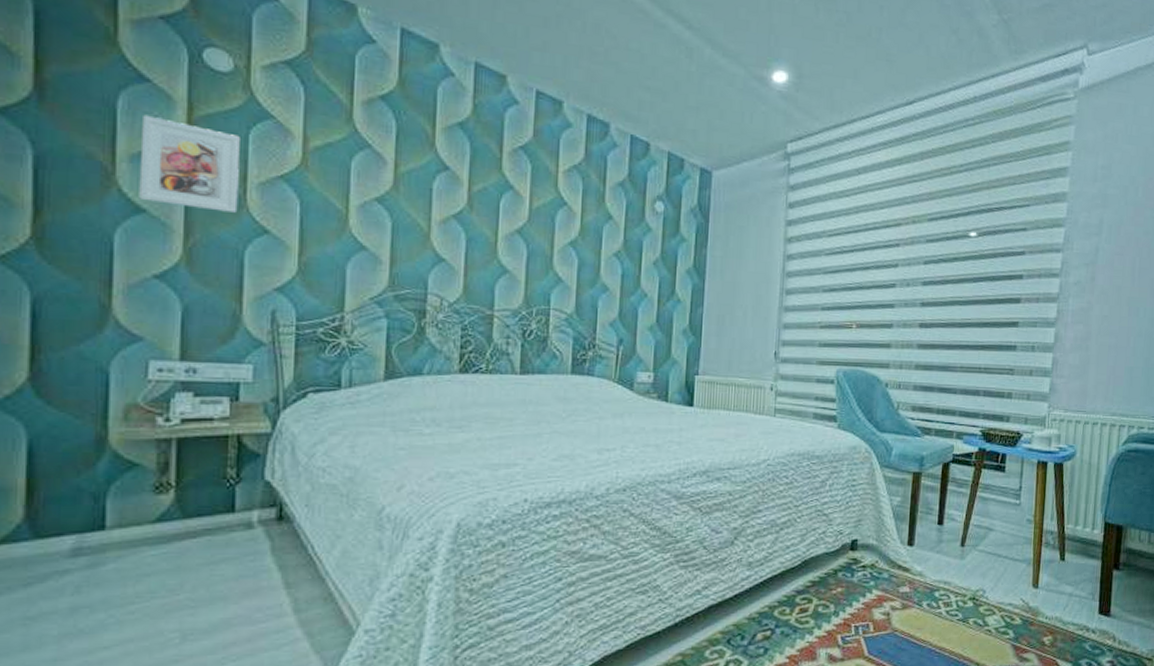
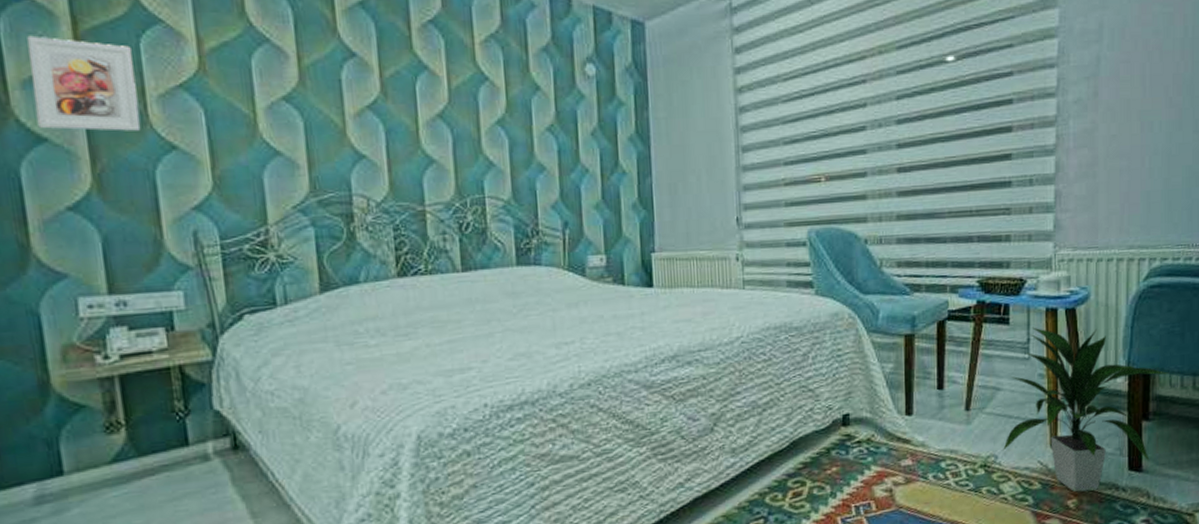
indoor plant: none [991,476,1139,630] -> present [1003,327,1169,493]

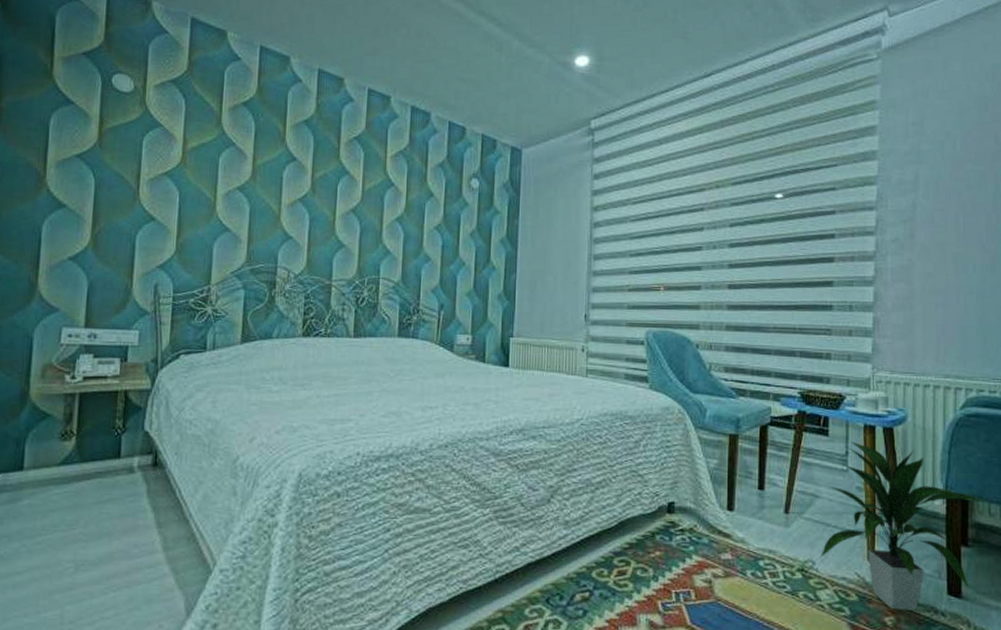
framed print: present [27,35,141,132] -> none [61,130,136,204]

